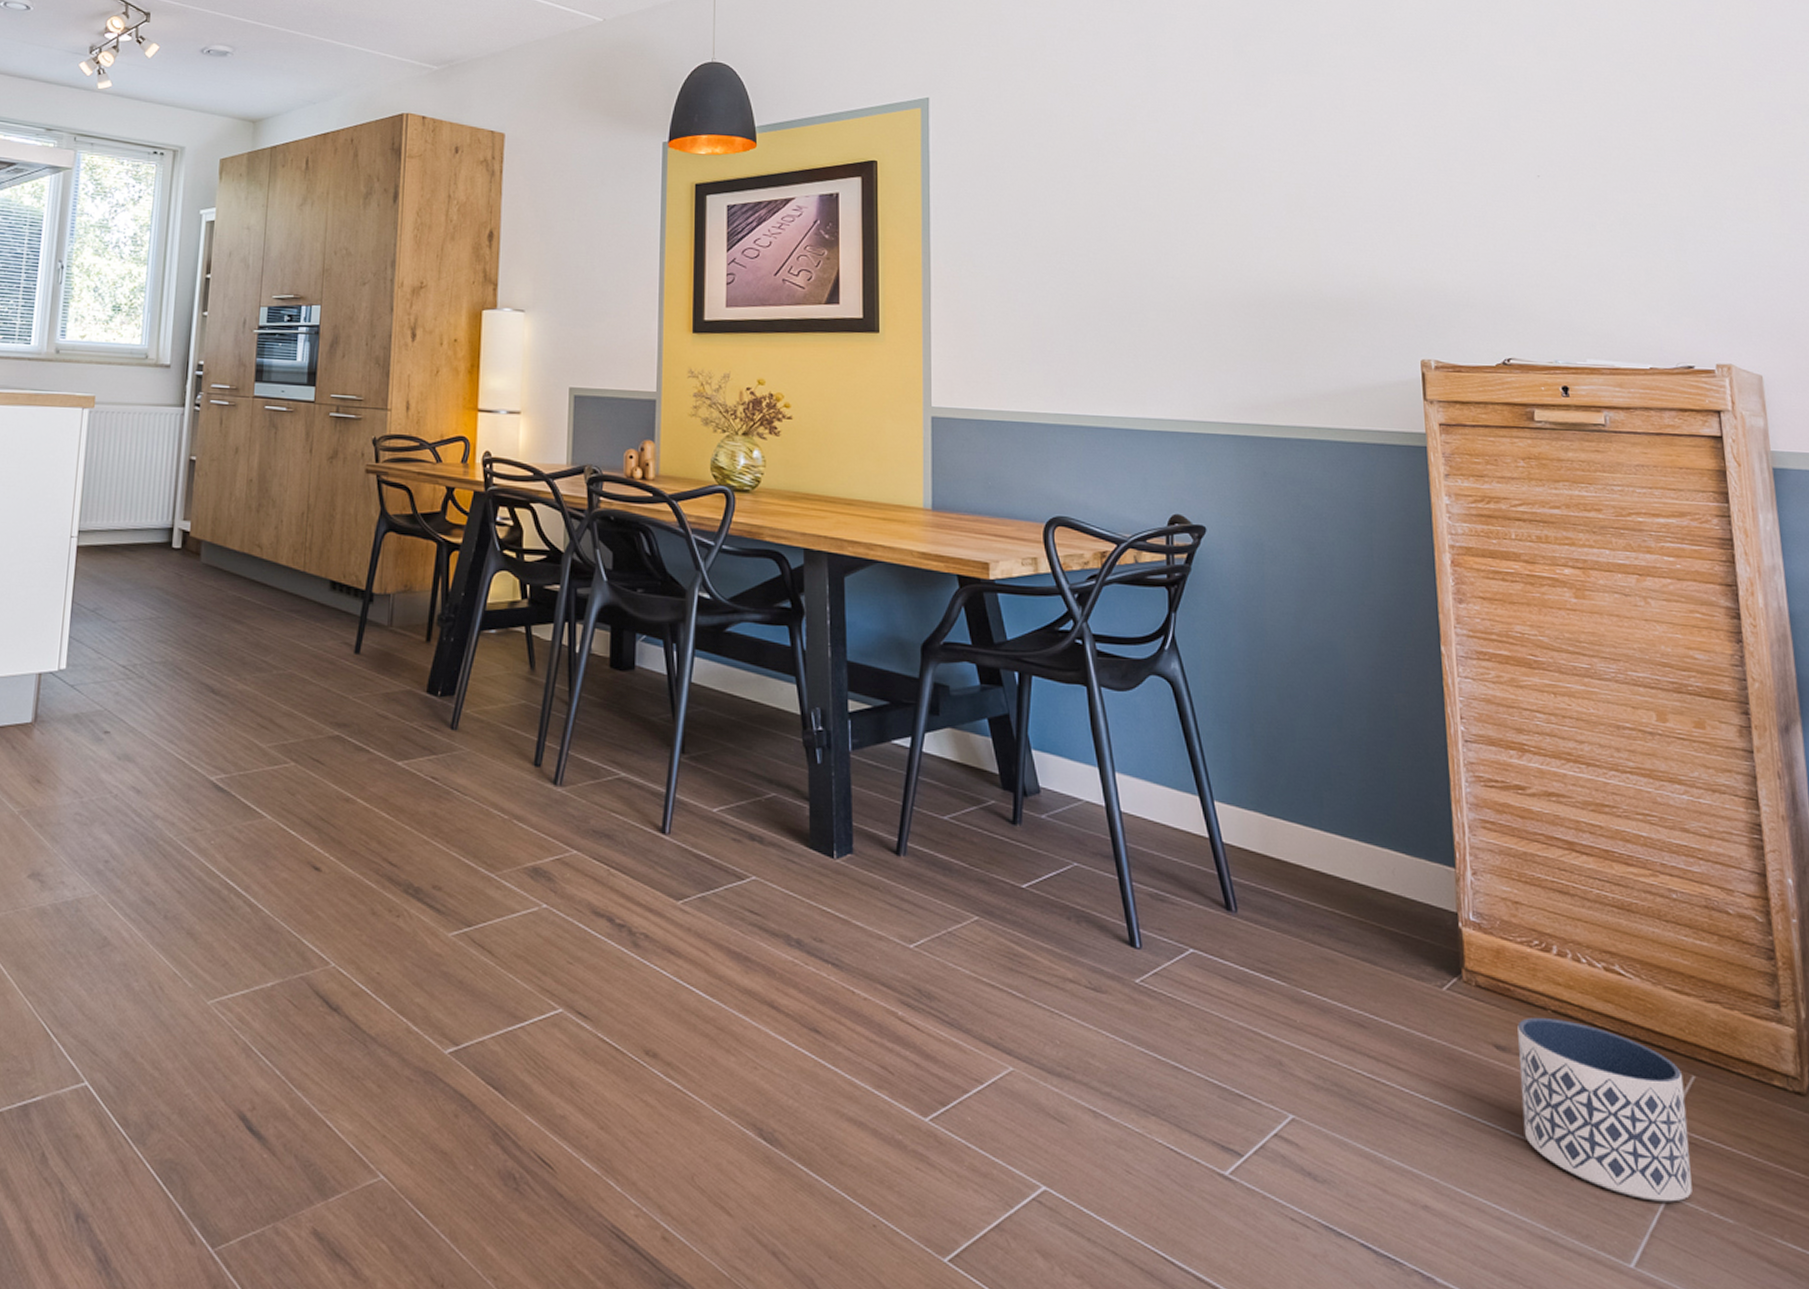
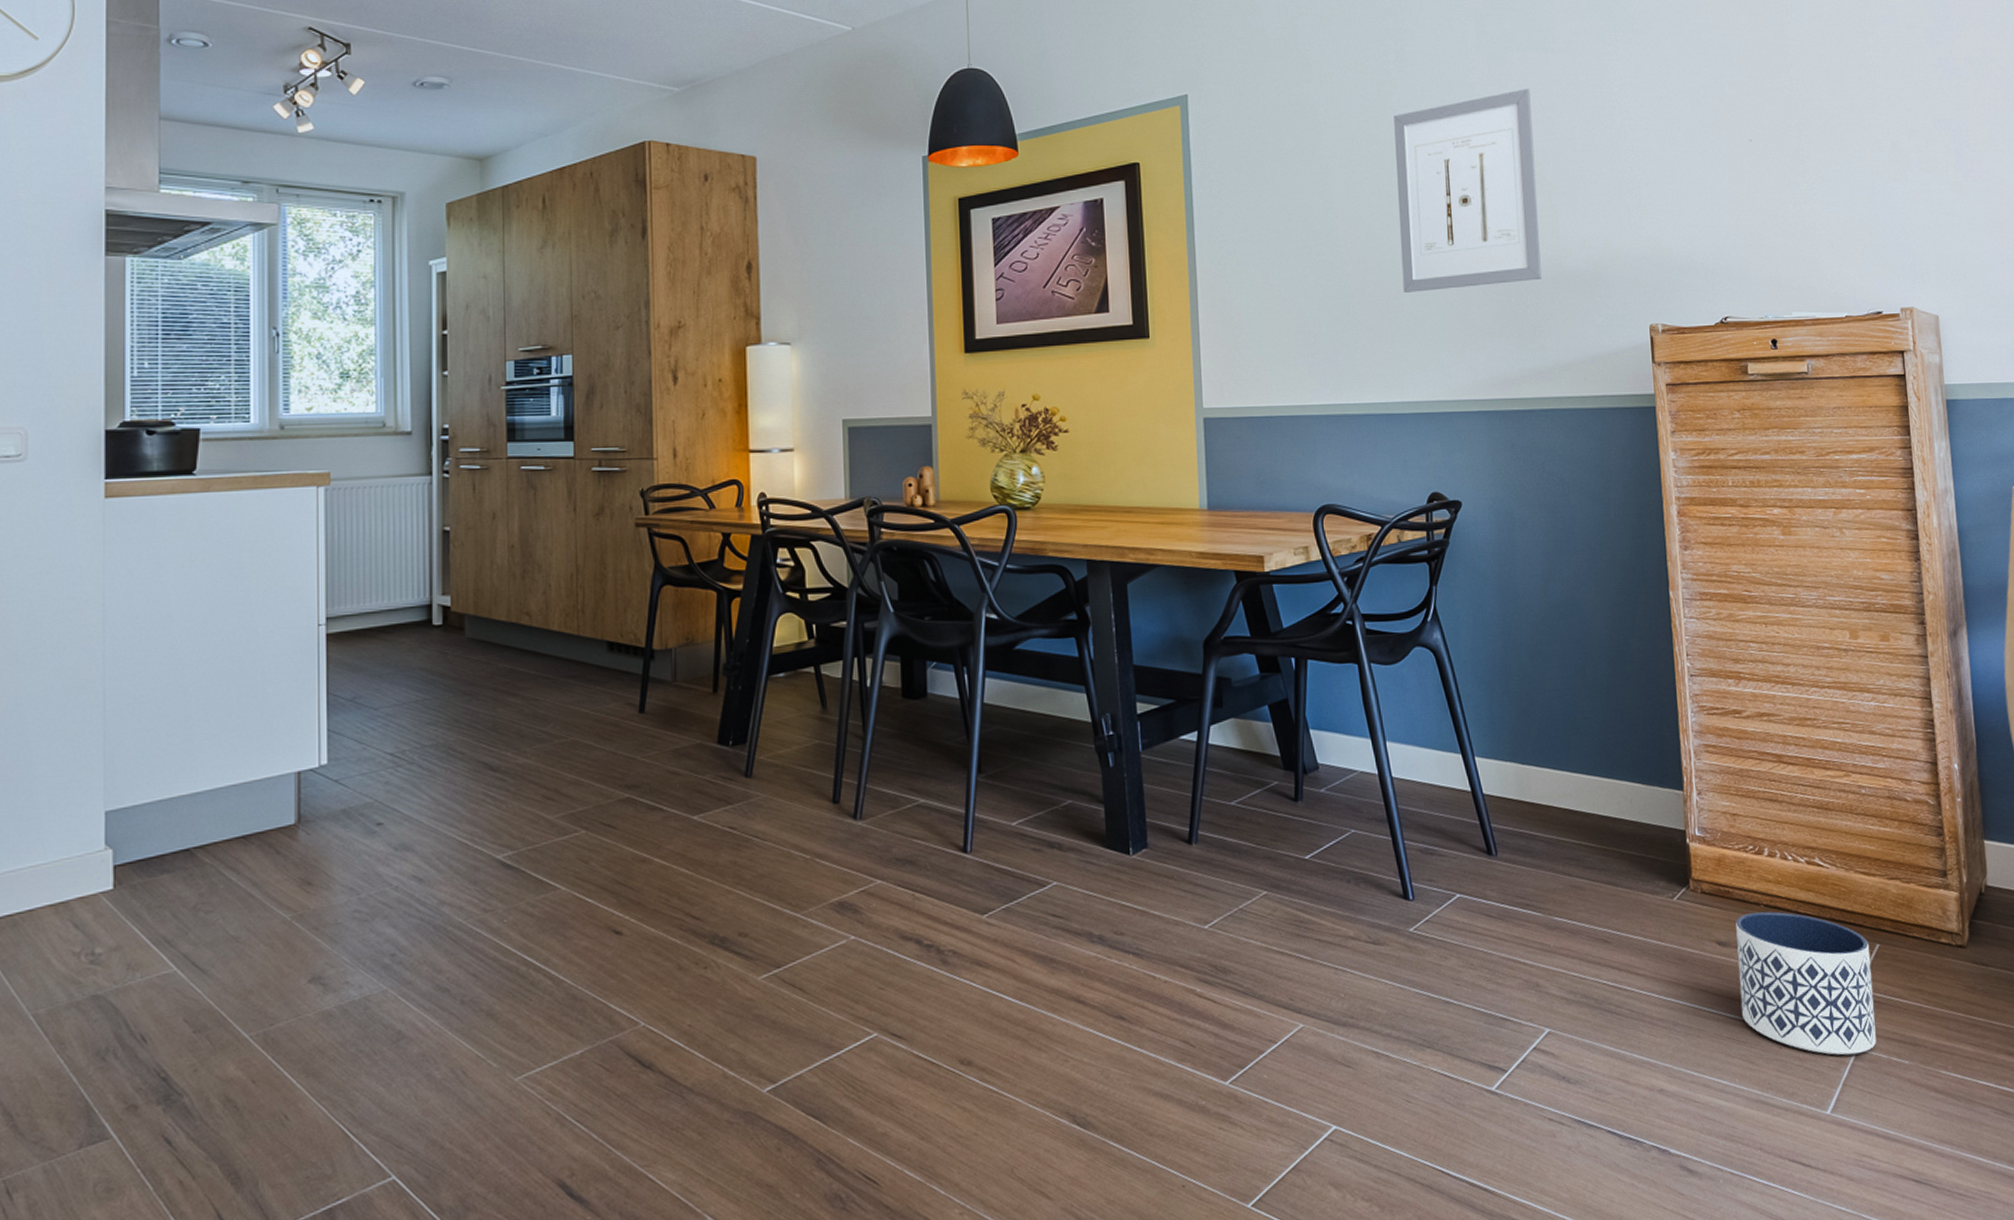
wall art: none [1143,110,1300,308] -> present [1393,89,1542,293]

